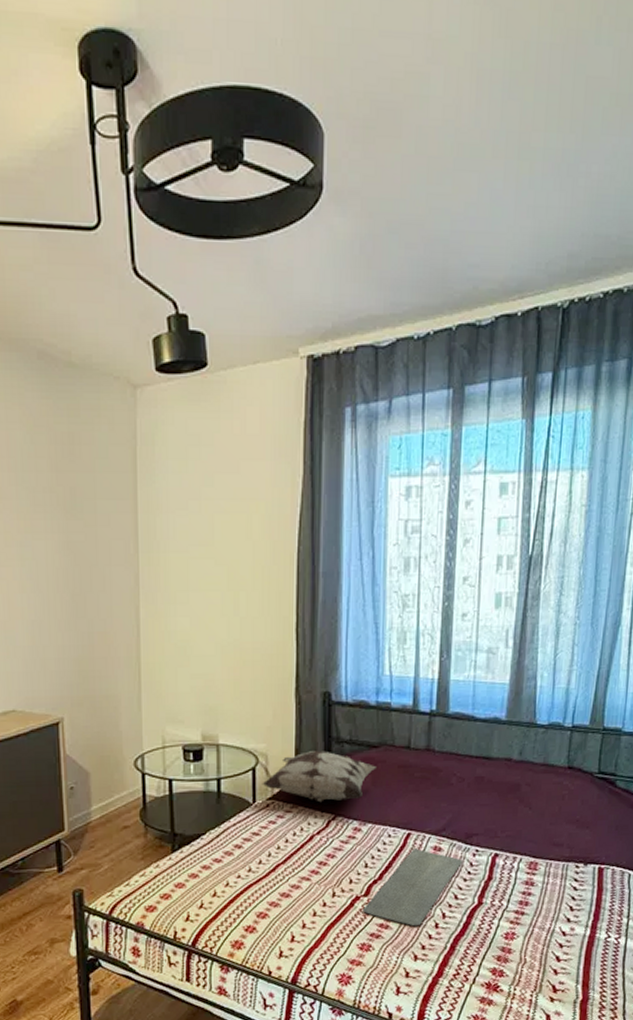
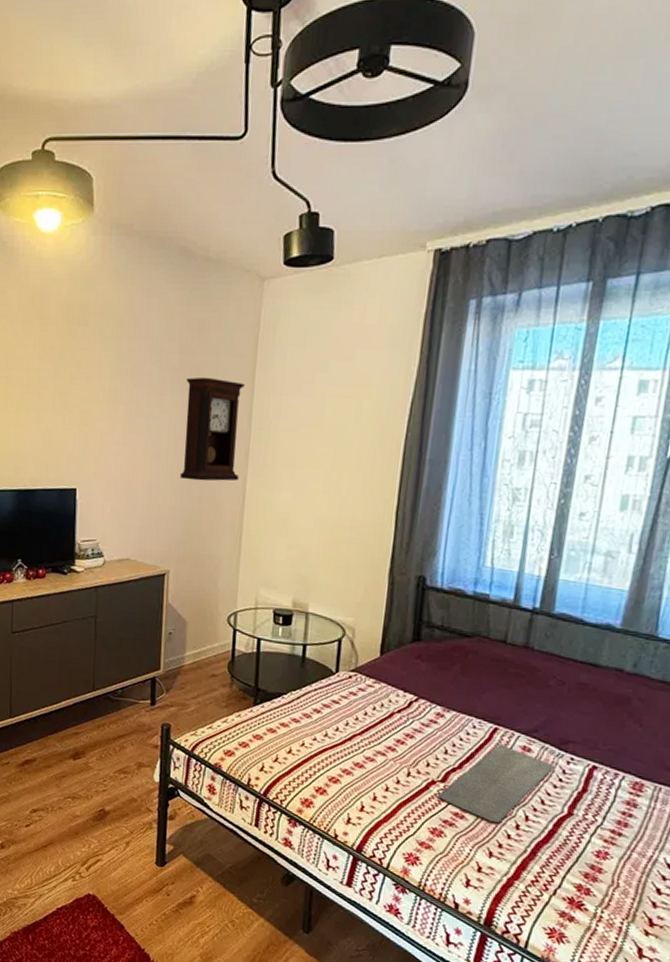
pendulum clock: none [60,497,130,614] -> present [179,377,245,481]
decorative pillow: present [262,751,376,803] -> none [346,631,467,685]

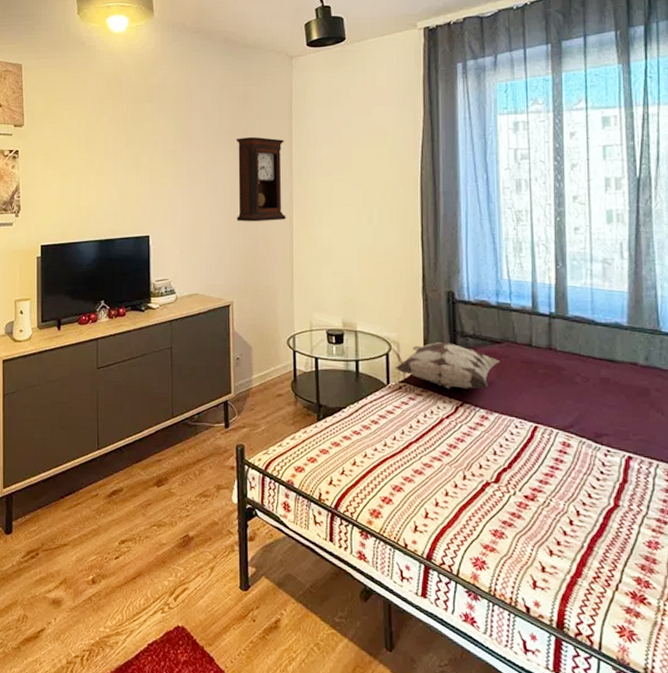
decorative pillow: none [346,631,467,685] -> present [394,342,500,389]
bath mat: present [438,743,553,822] -> none [494,441,593,519]

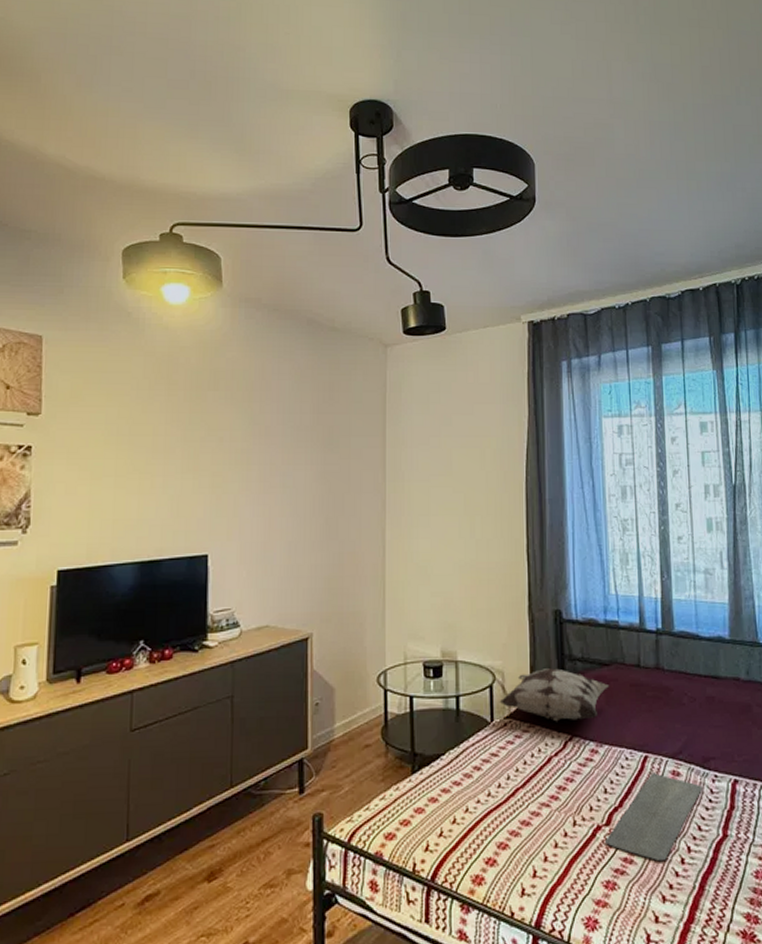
pendulum clock: present [236,136,286,222] -> none [318,434,377,536]
bath mat: none [494,441,593,519] -> present [605,771,702,860]

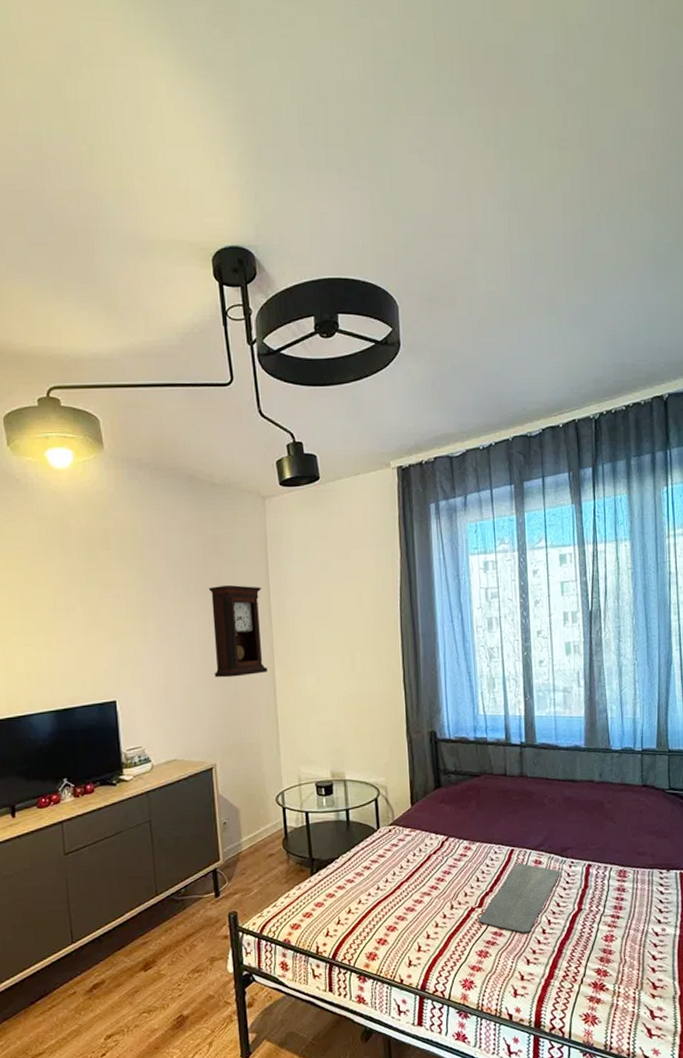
pendulum clock: none [318,434,377,536] -> present [208,584,268,678]
decorative pillow: present [499,668,609,722] -> none [384,781,479,826]

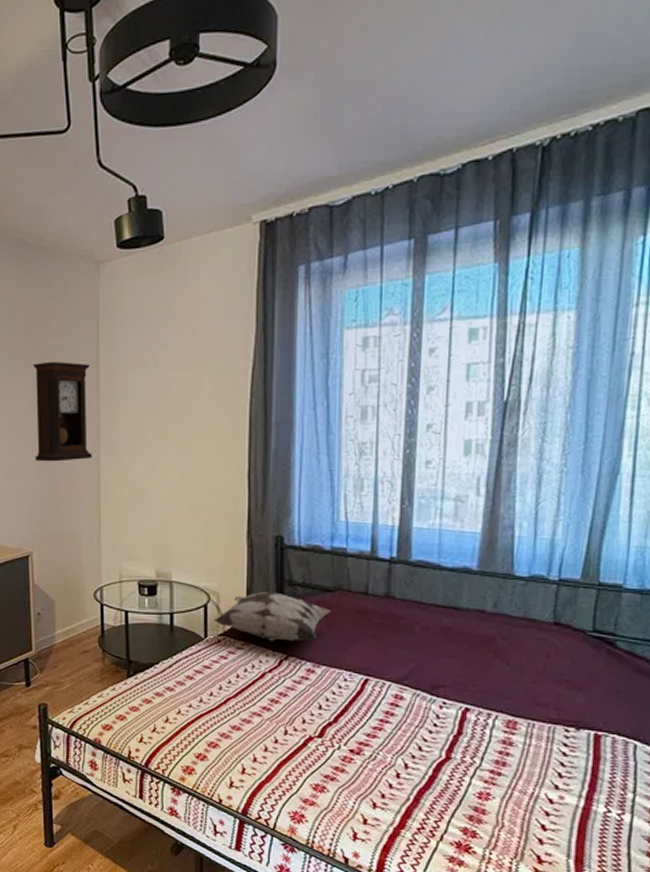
decorative pillow: none [384,781,479,826] -> present [213,592,331,642]
bath mat: present [478,861,560,932] -> none [317,693,427,773]

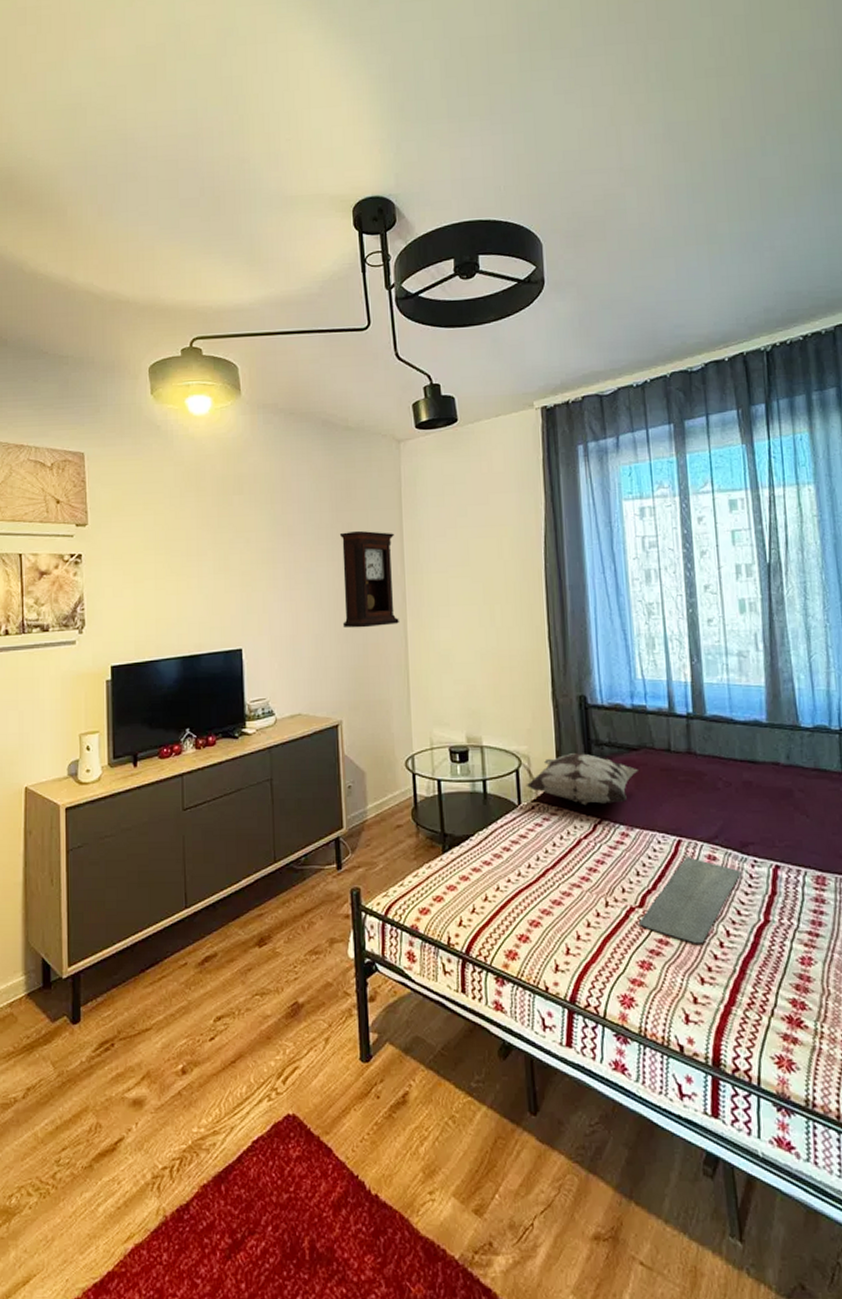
bath mat: none [317,693,427,773] -> present [639,855,740,943]

